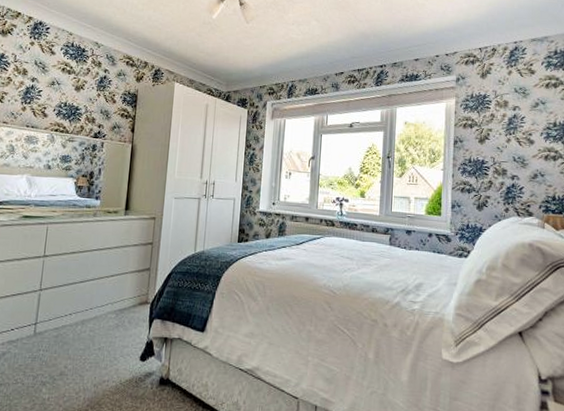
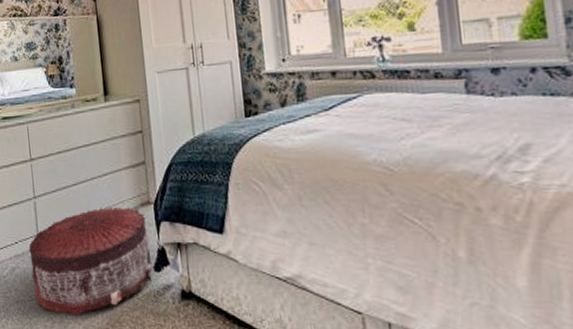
pouf: none [20,303,142,398] -> present [29,206,153,315]

